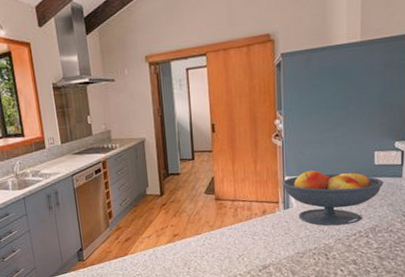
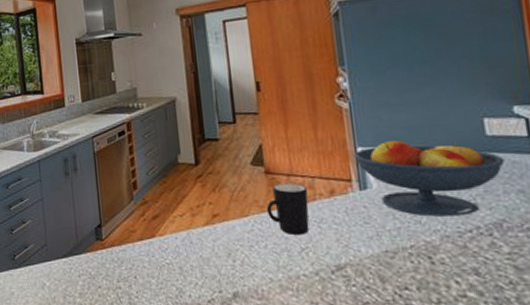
mug: none [215,206,247,246] -> present [267,183,310,236]

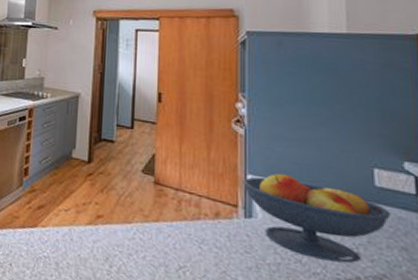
mug: present [267,183,310,236] -> none [151,196,194,253]

